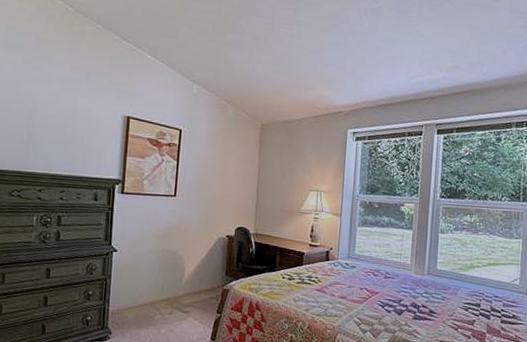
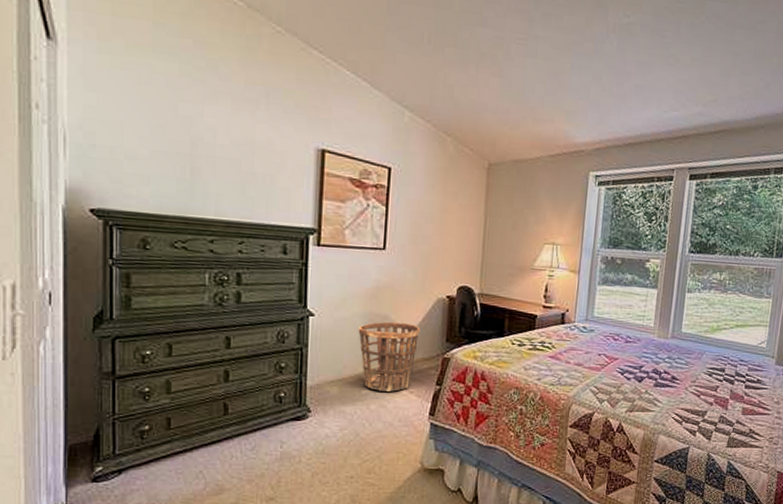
basket: none [152,257,204,318] -> present [358,322,420,392]

